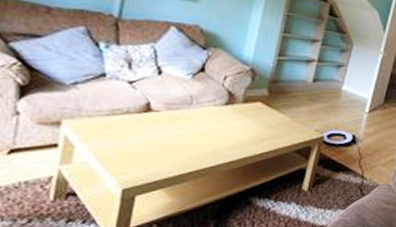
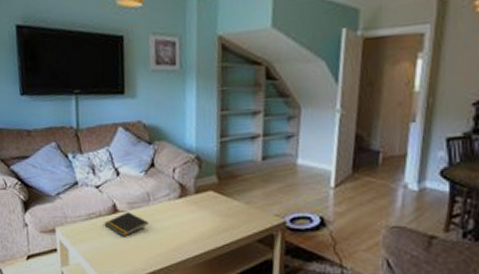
notepad: none [130,112,187,136] -> present [104,212,150,236]

